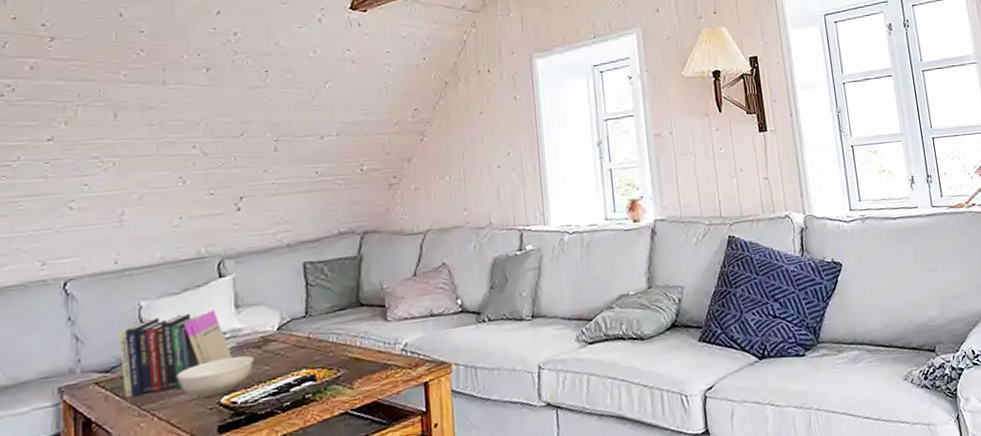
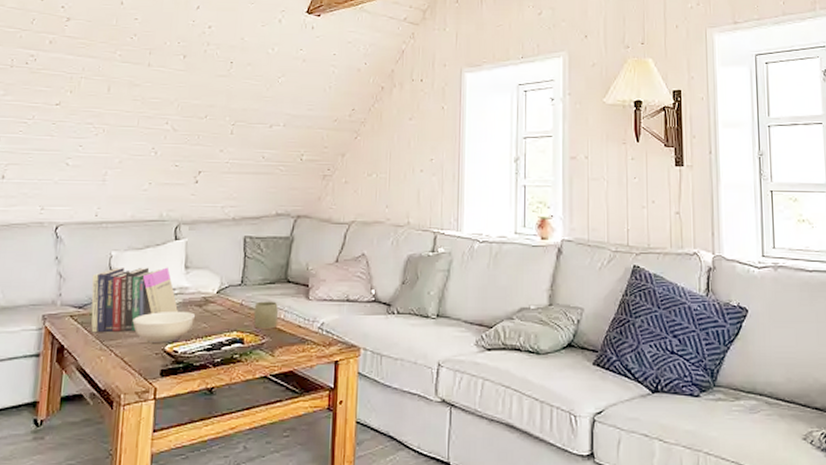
mug: none [323,329,354,363] -> present [253,301,279,330]

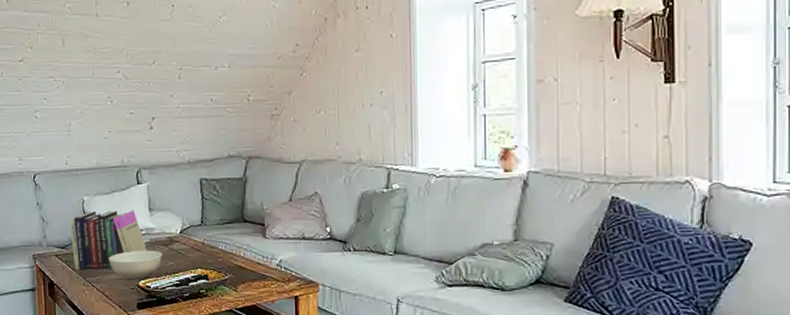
mug: present [253,301,279,330] -> none [215,240,239,267]

